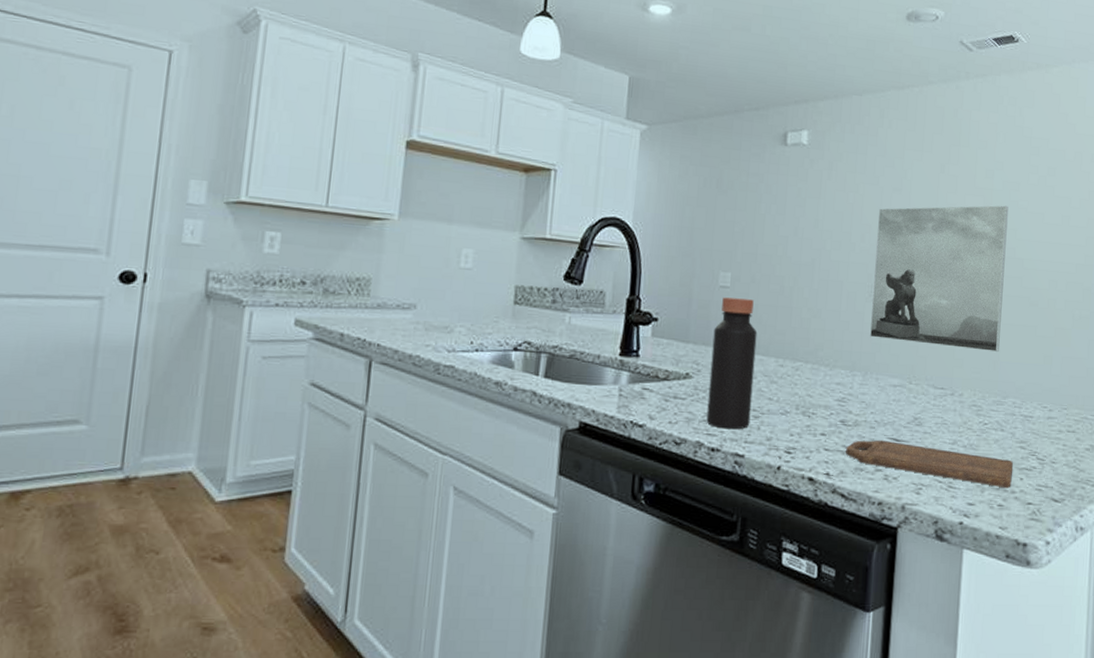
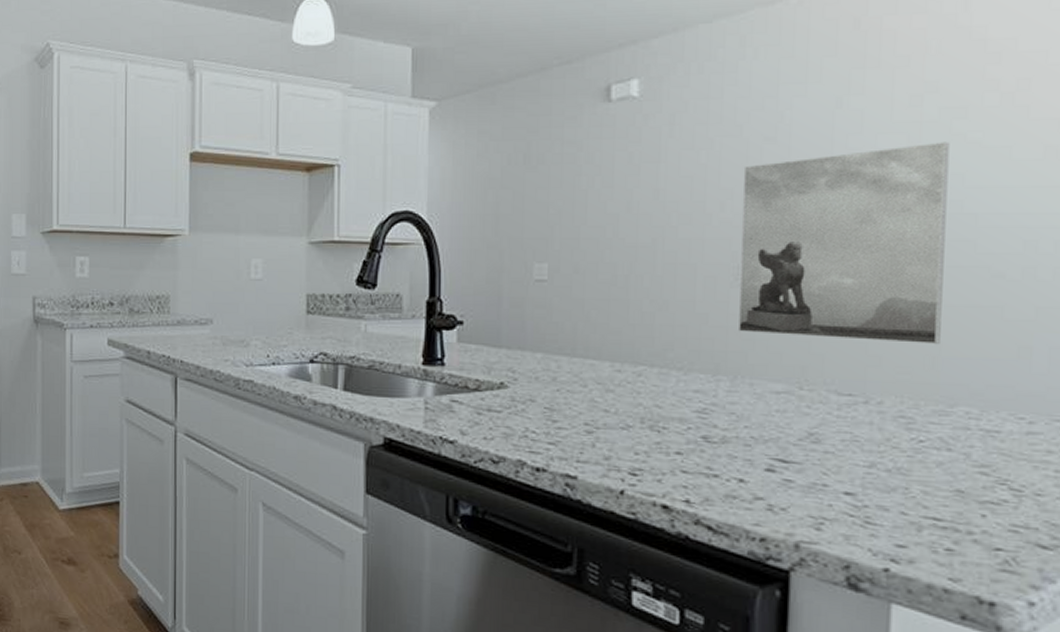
bottle: present [706,297,758,430] -> none [528,293,585,447]
cutting board: present [846,439,1014,489] -> none [711,460,970,528]

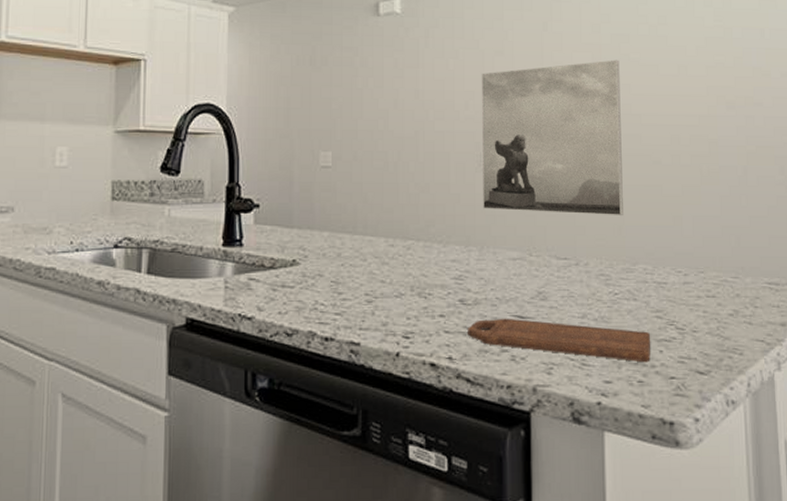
cutting board: none [711,460,970,528] -> present [468,318,651,363]

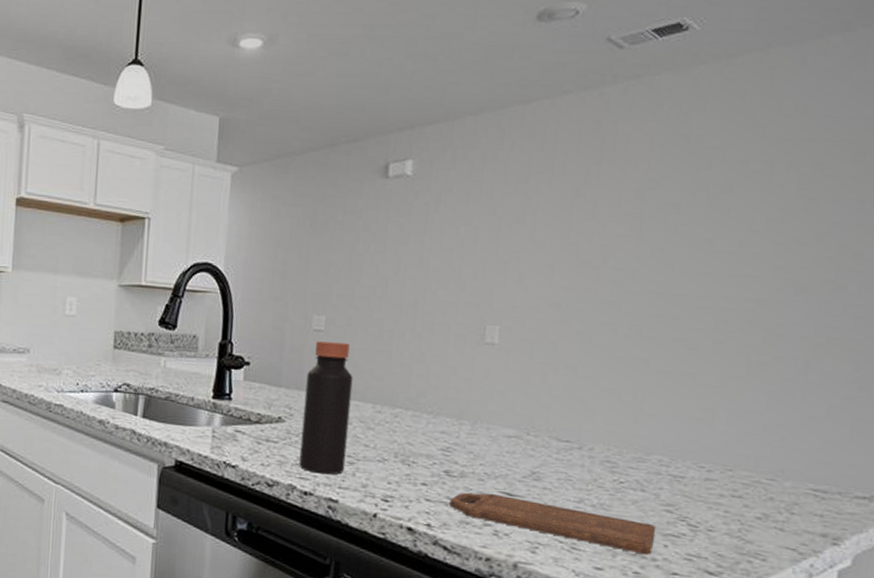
bottle: none [317,178,364,317] -> present [299,341,353,475]
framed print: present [481,60,623,216] -> none [481,232,664,403]

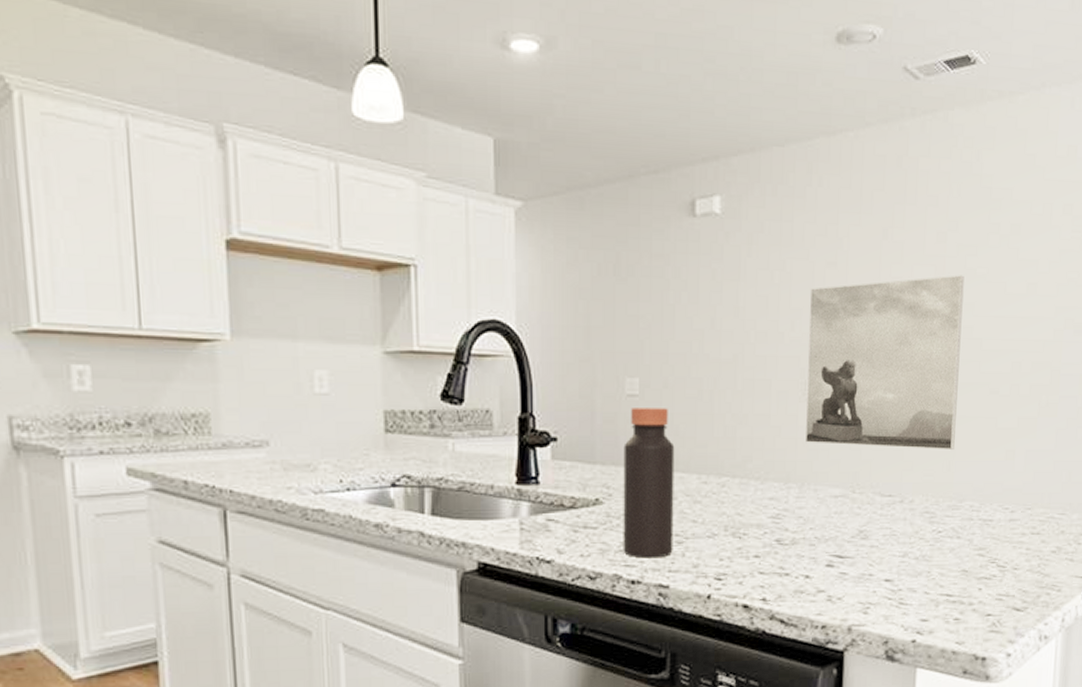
cutting board: present [450,492,656,555] -> none [783,558,971,601]
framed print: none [481,232,664,403] -> present [806,275,964,451]

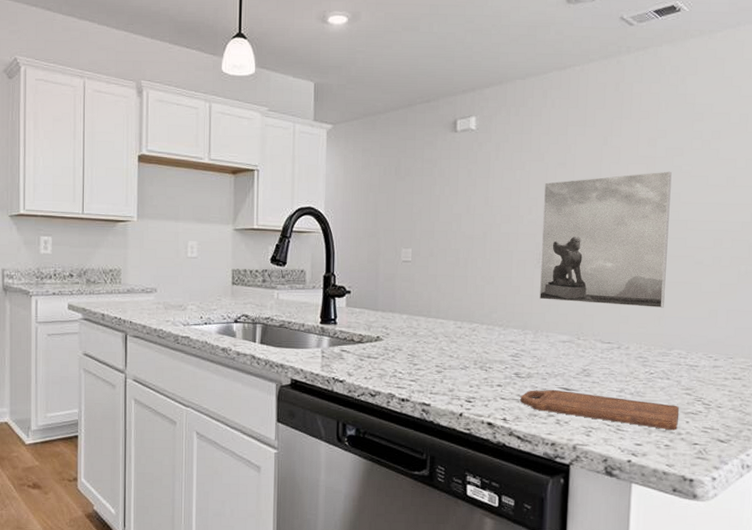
bottle: present [623,408,675,559] -> none [396,270,437,383]
cutting board: none [783,558,971,601] -> present [520,389,680,431]

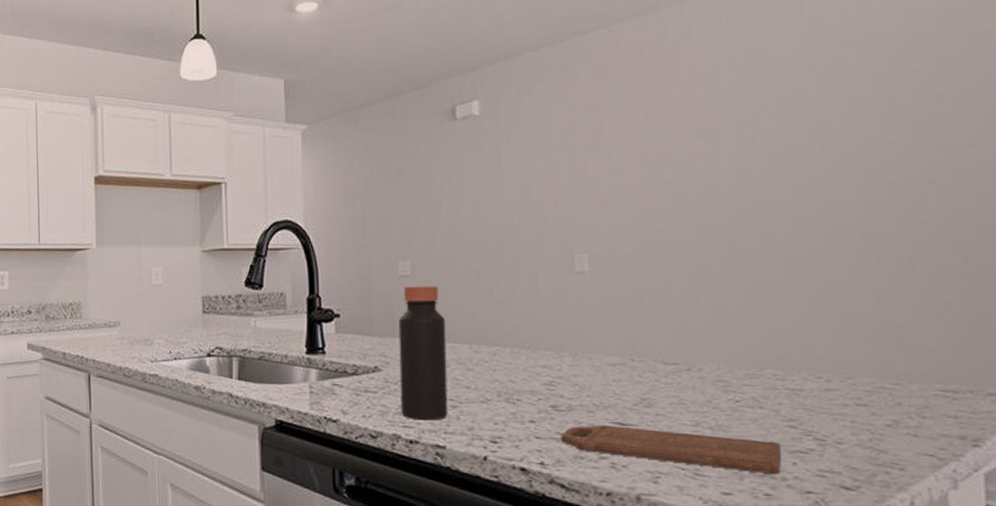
bottle: none [396,270,437,383] -> present [398,286,448,421]
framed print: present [540,171,672,309] -> none [572,144,747,318]

